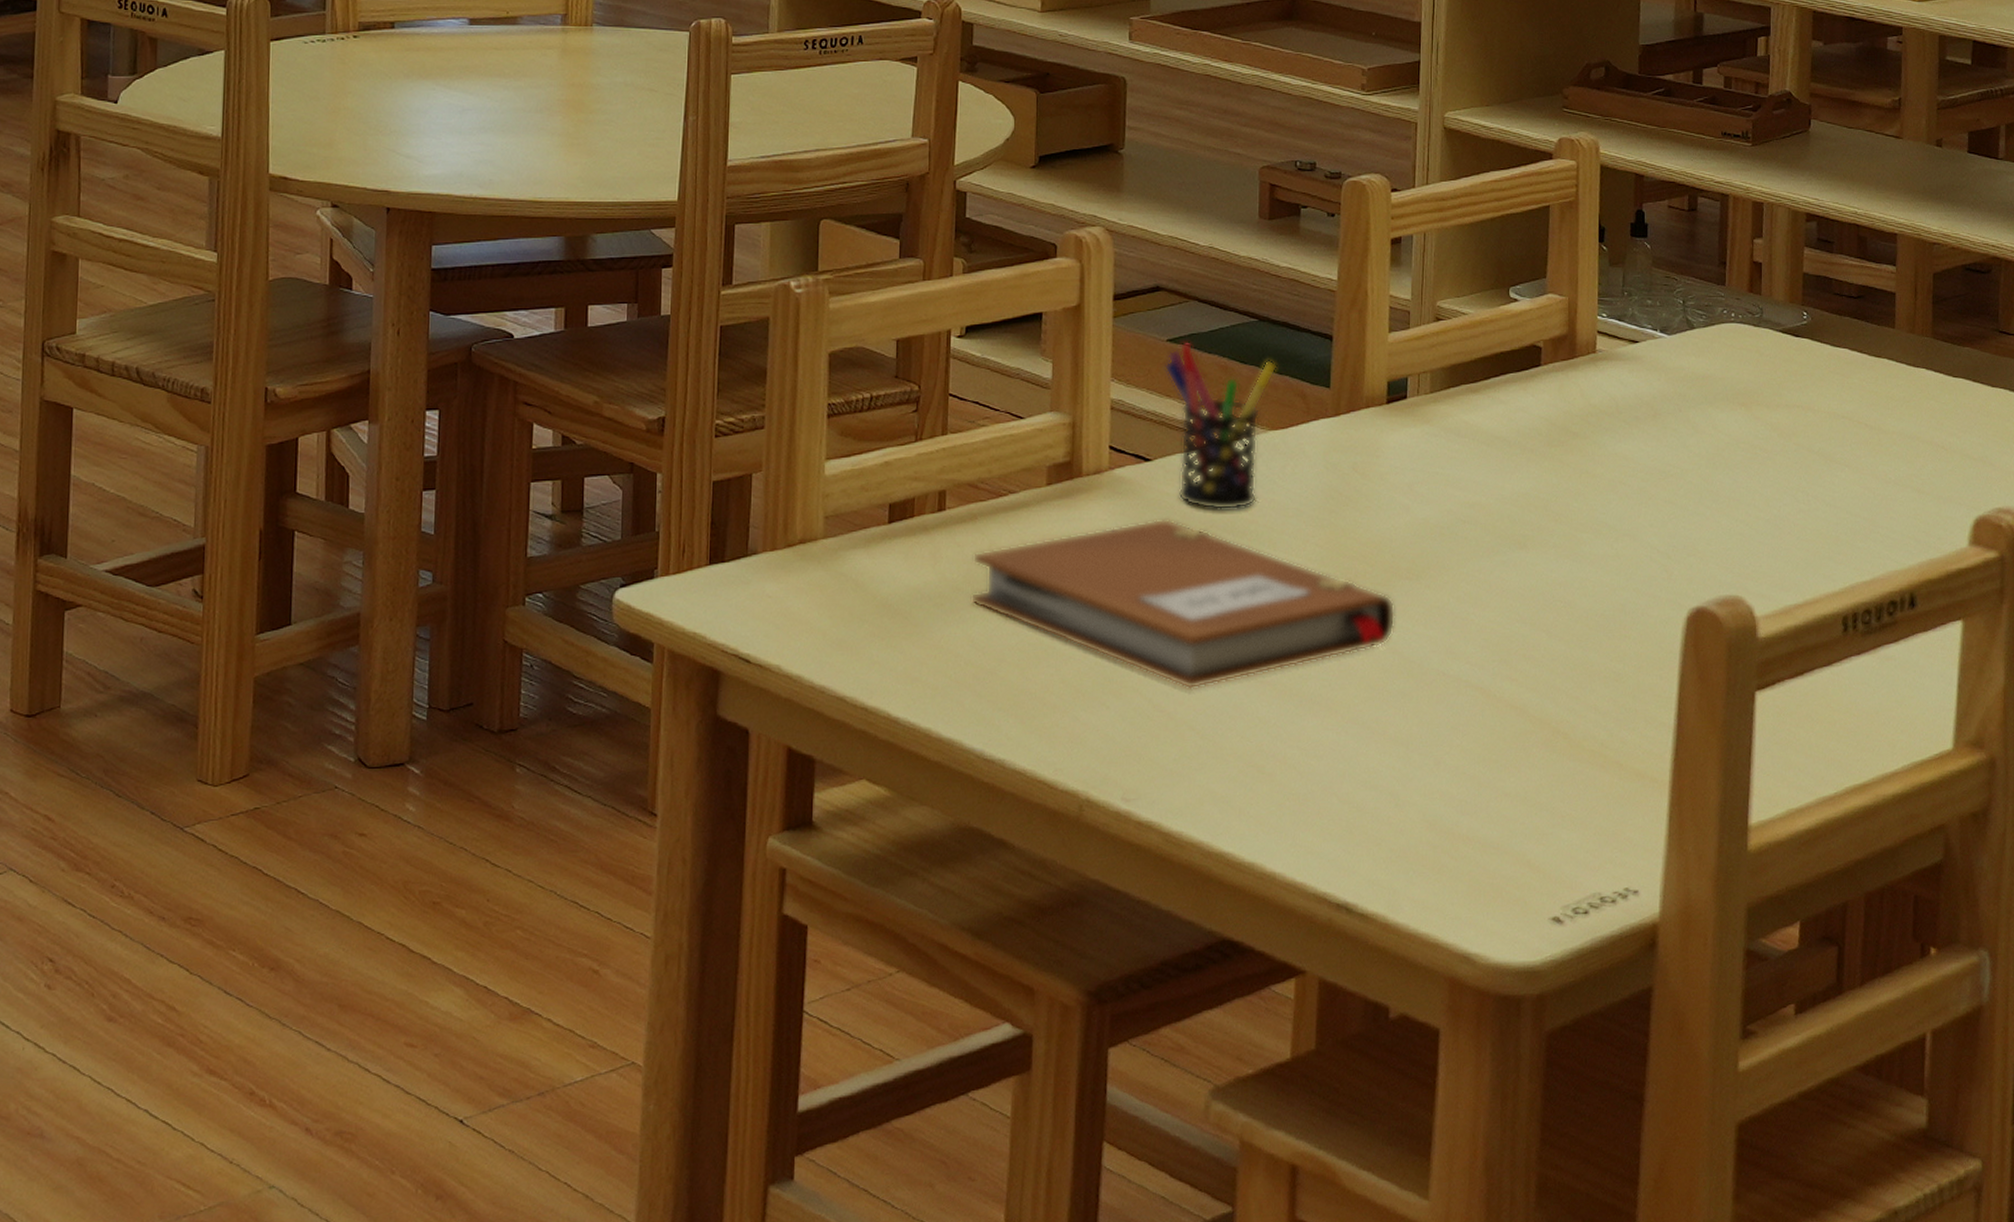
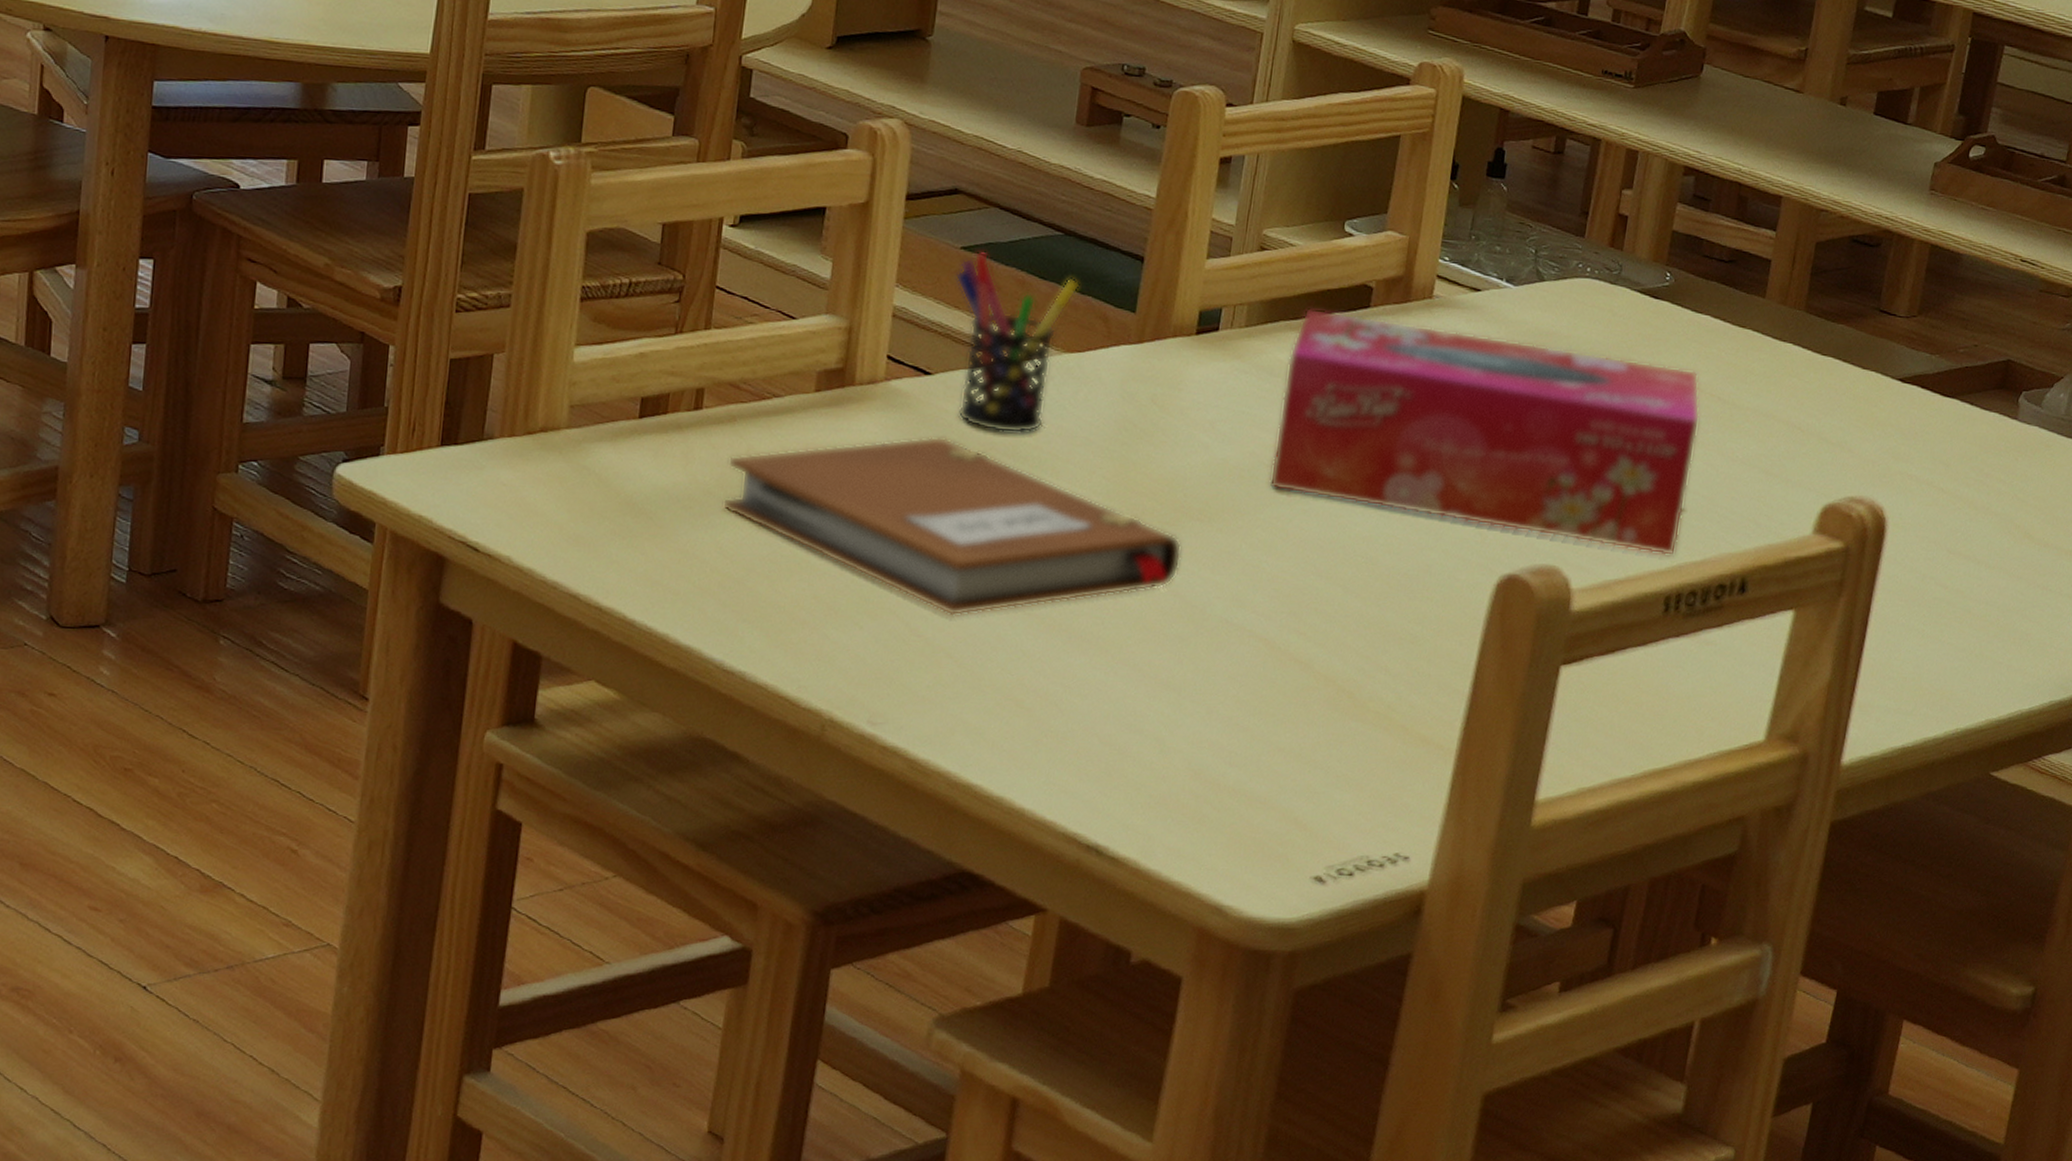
tissue box: none [1468,371,1852,578] -> present [1269,308,1701,557]

